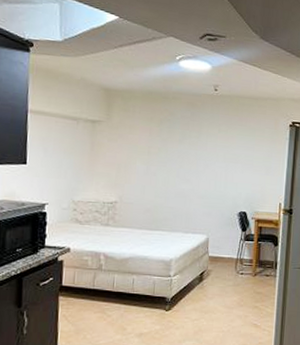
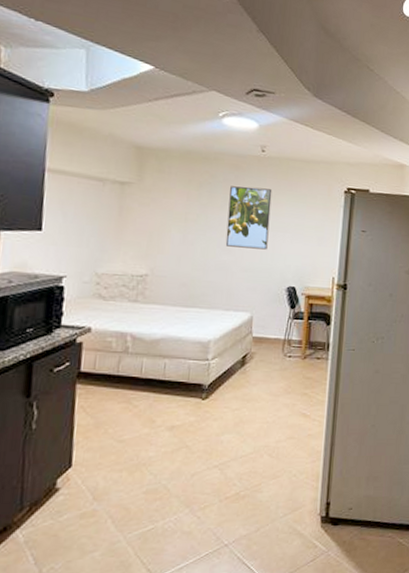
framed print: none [183,122,225,179] -> present [225,186,273,250]

